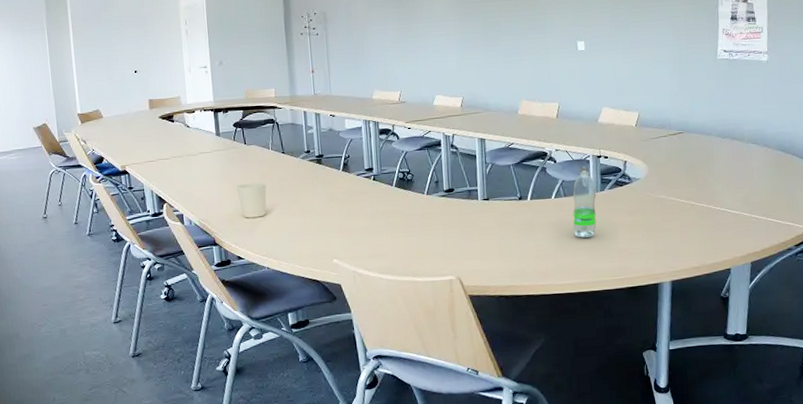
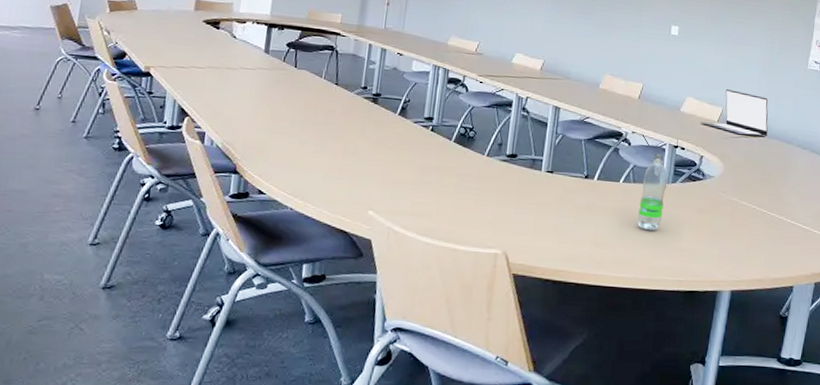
dixie cup: present [236,182,267,218] -> none [274,109,310,151]
laptop: none [620,93,686,135] -> present [701,89,769,137]

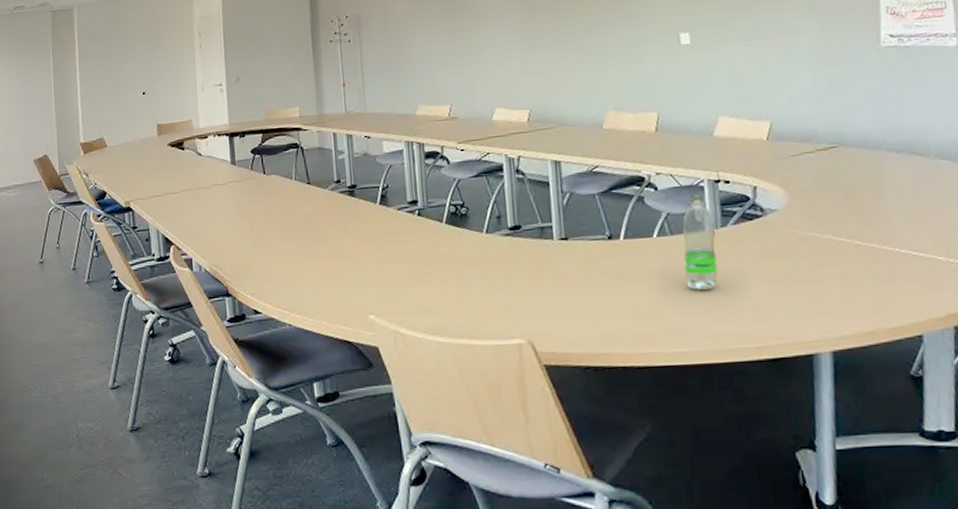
laptop: present [701,89,769,137] -> none [744,95,841,151]

